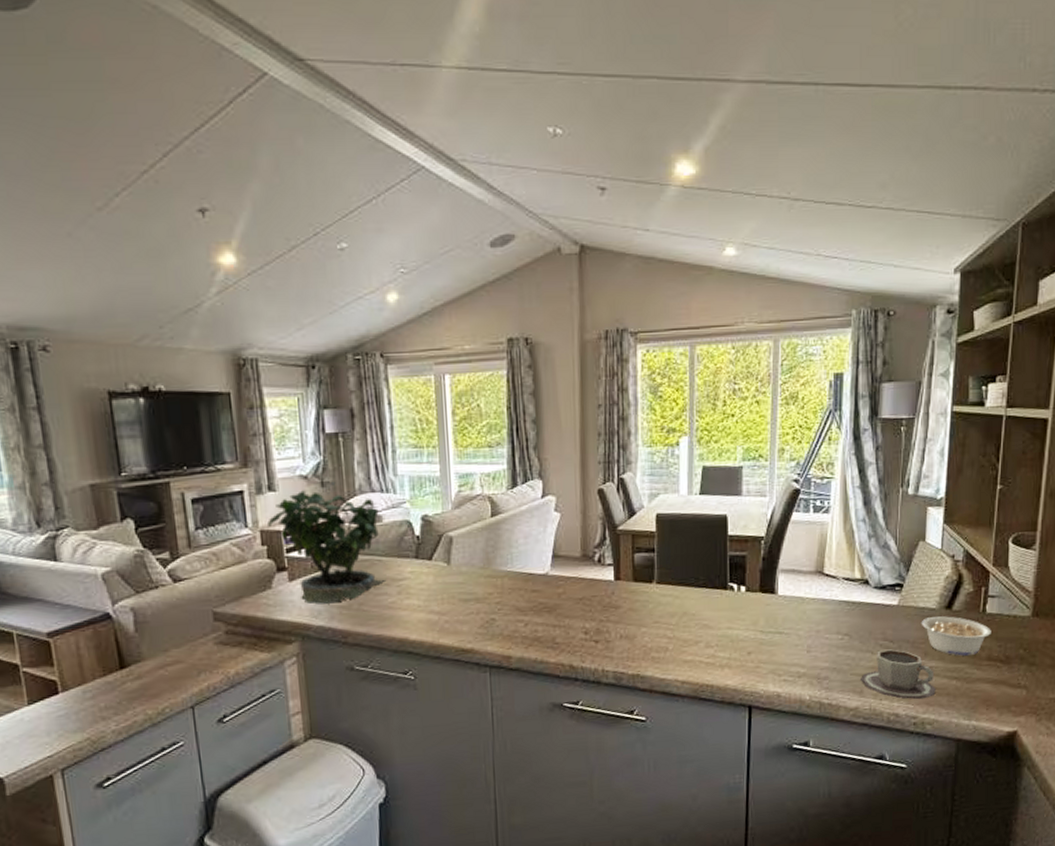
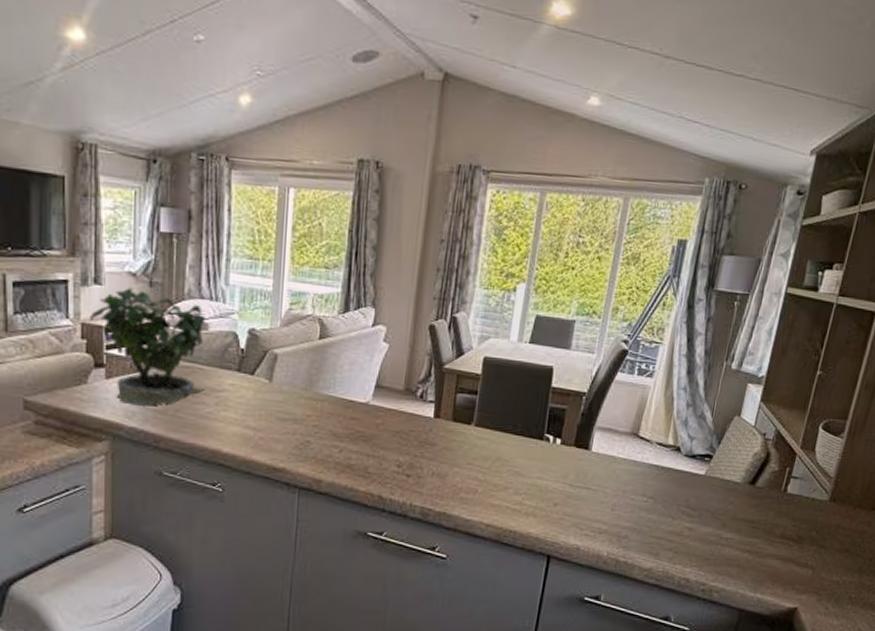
cup: present [861,649,936,700] -> none [658,516,729,568]
legume: present [921,616,991,656] -> none [724,490,789,531]

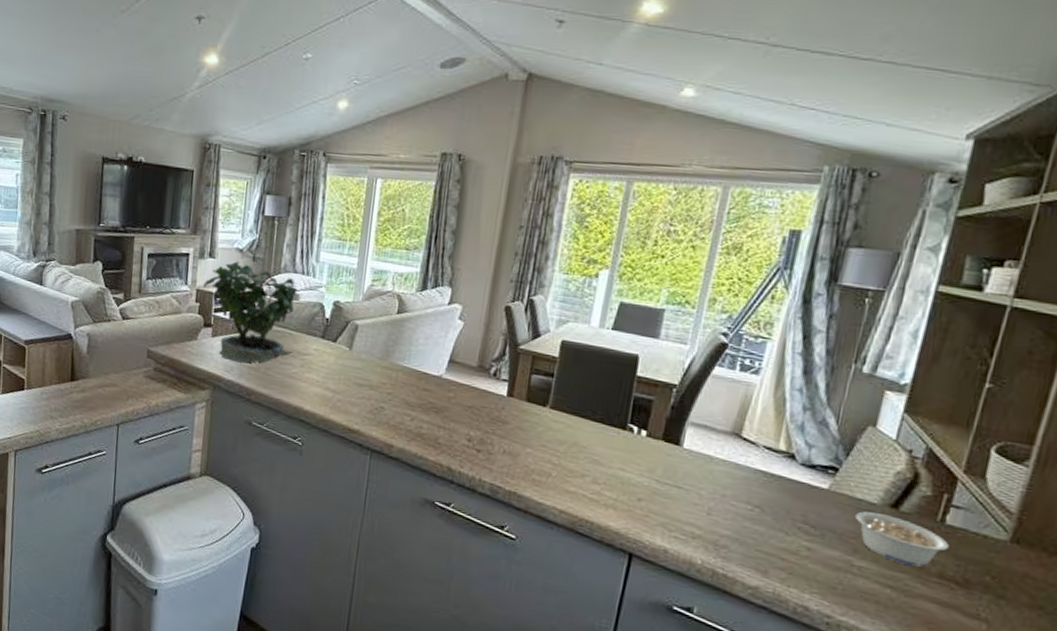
legume: none [724,490,789,531] -> present [854,511,949,567]

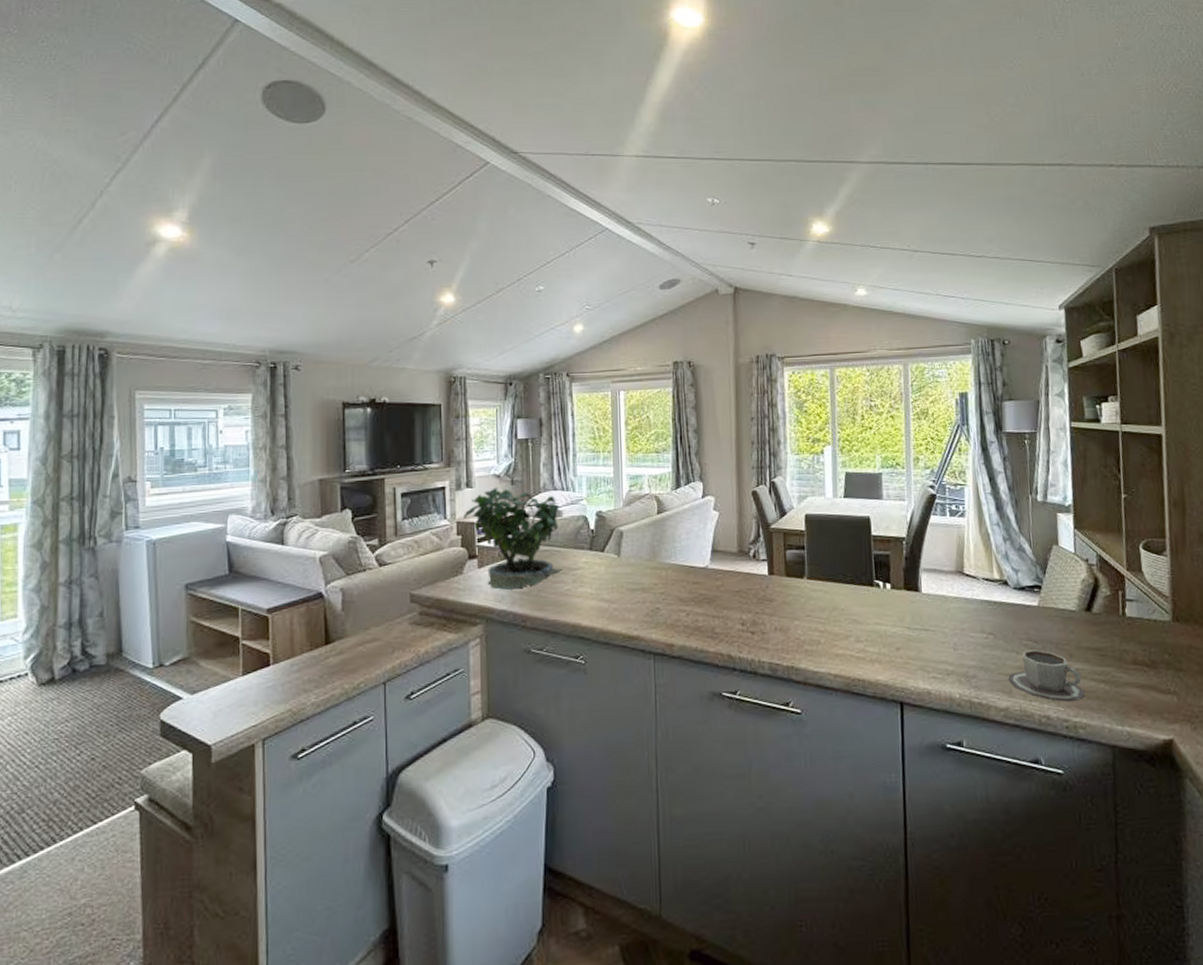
cup: none [767,532,862,600] -> present [1008,650,1085,702]
legume: present [854,511,949,567] -> none [1062,618,1134,659]

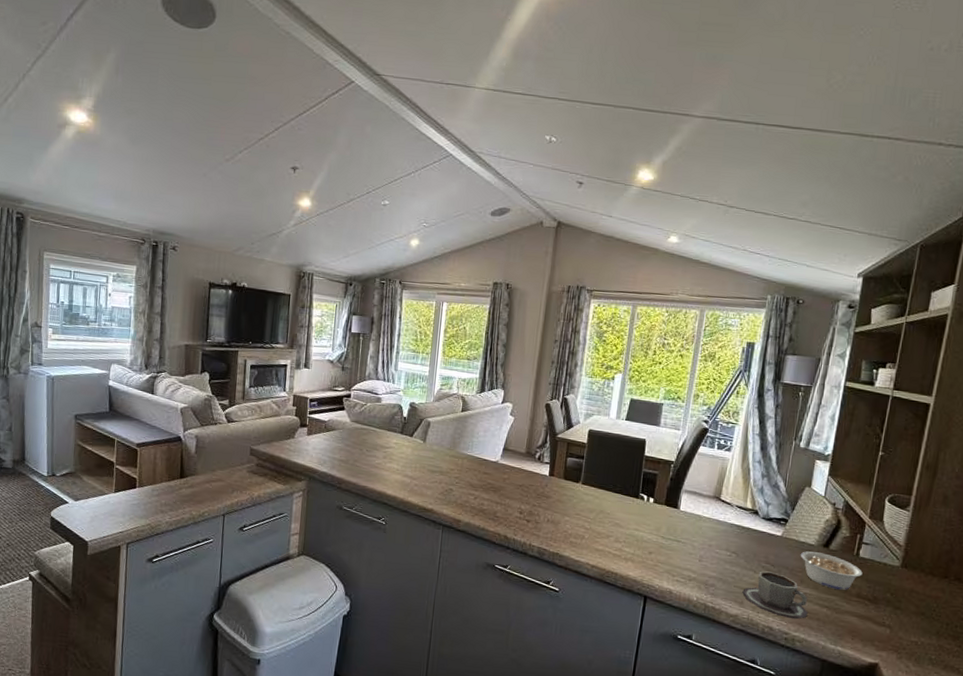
potted plant: present [464,480,562,590] -> none [300,367,380,457]
legume: none [1062,618,1134,659] -> present [800,551,863,590]

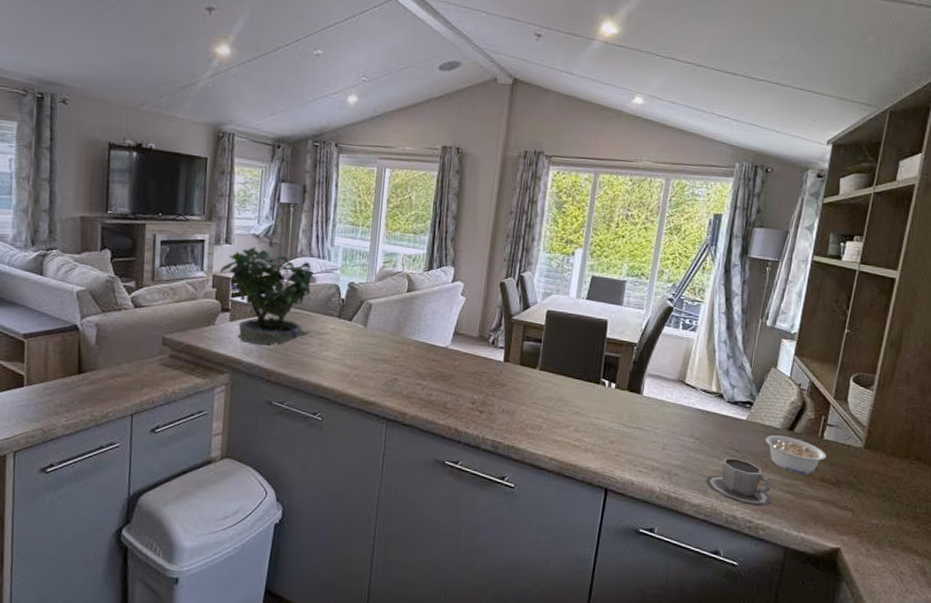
potted plant: none [300,367,380,457] -> present [220,243,314,345]

